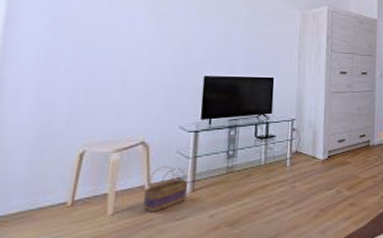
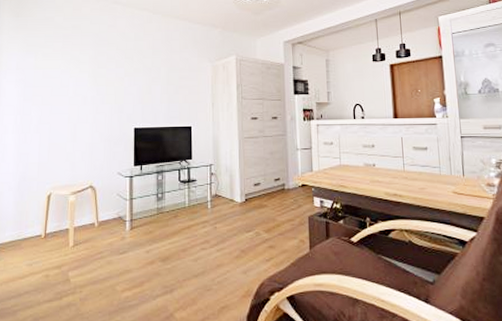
basket: present [142,165,189,212] -> none [94,206,128,246]

